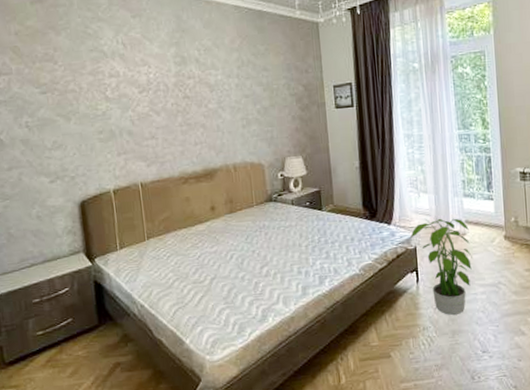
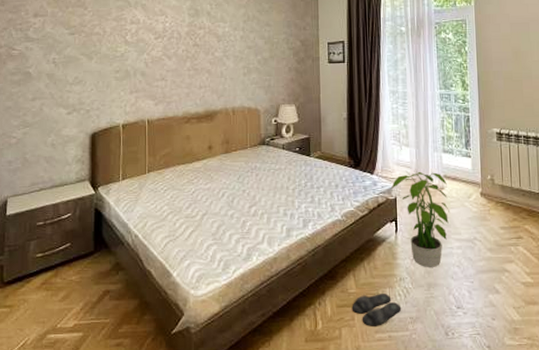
slippers: none [375,343,425,377] -> present [352,292,401,326]

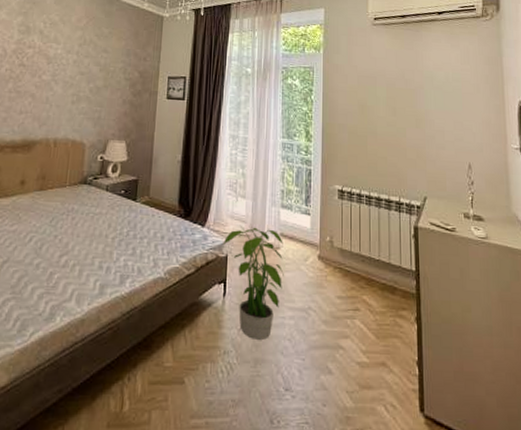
slippers: present [352,292,401,326] -> none [166,368,222,410]

